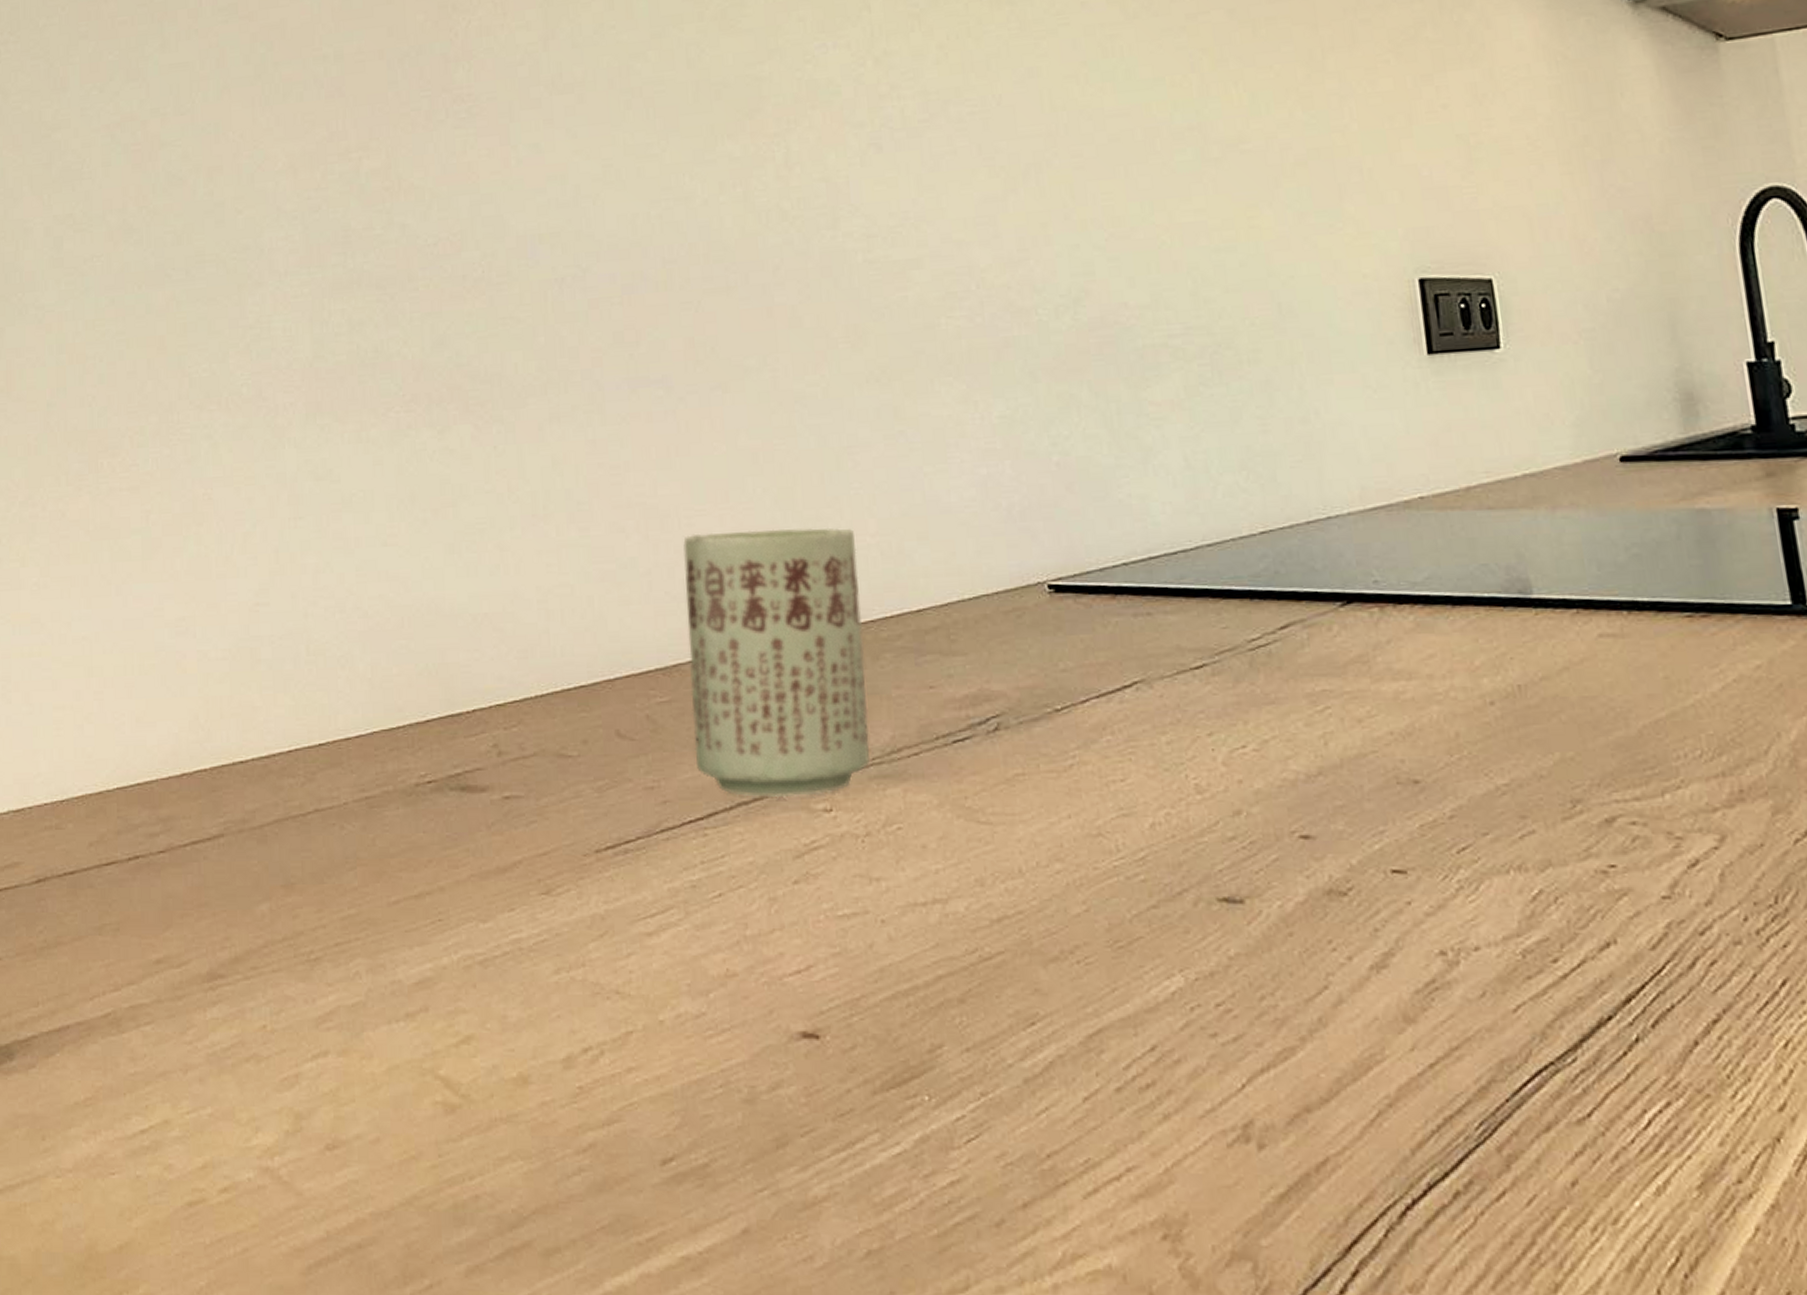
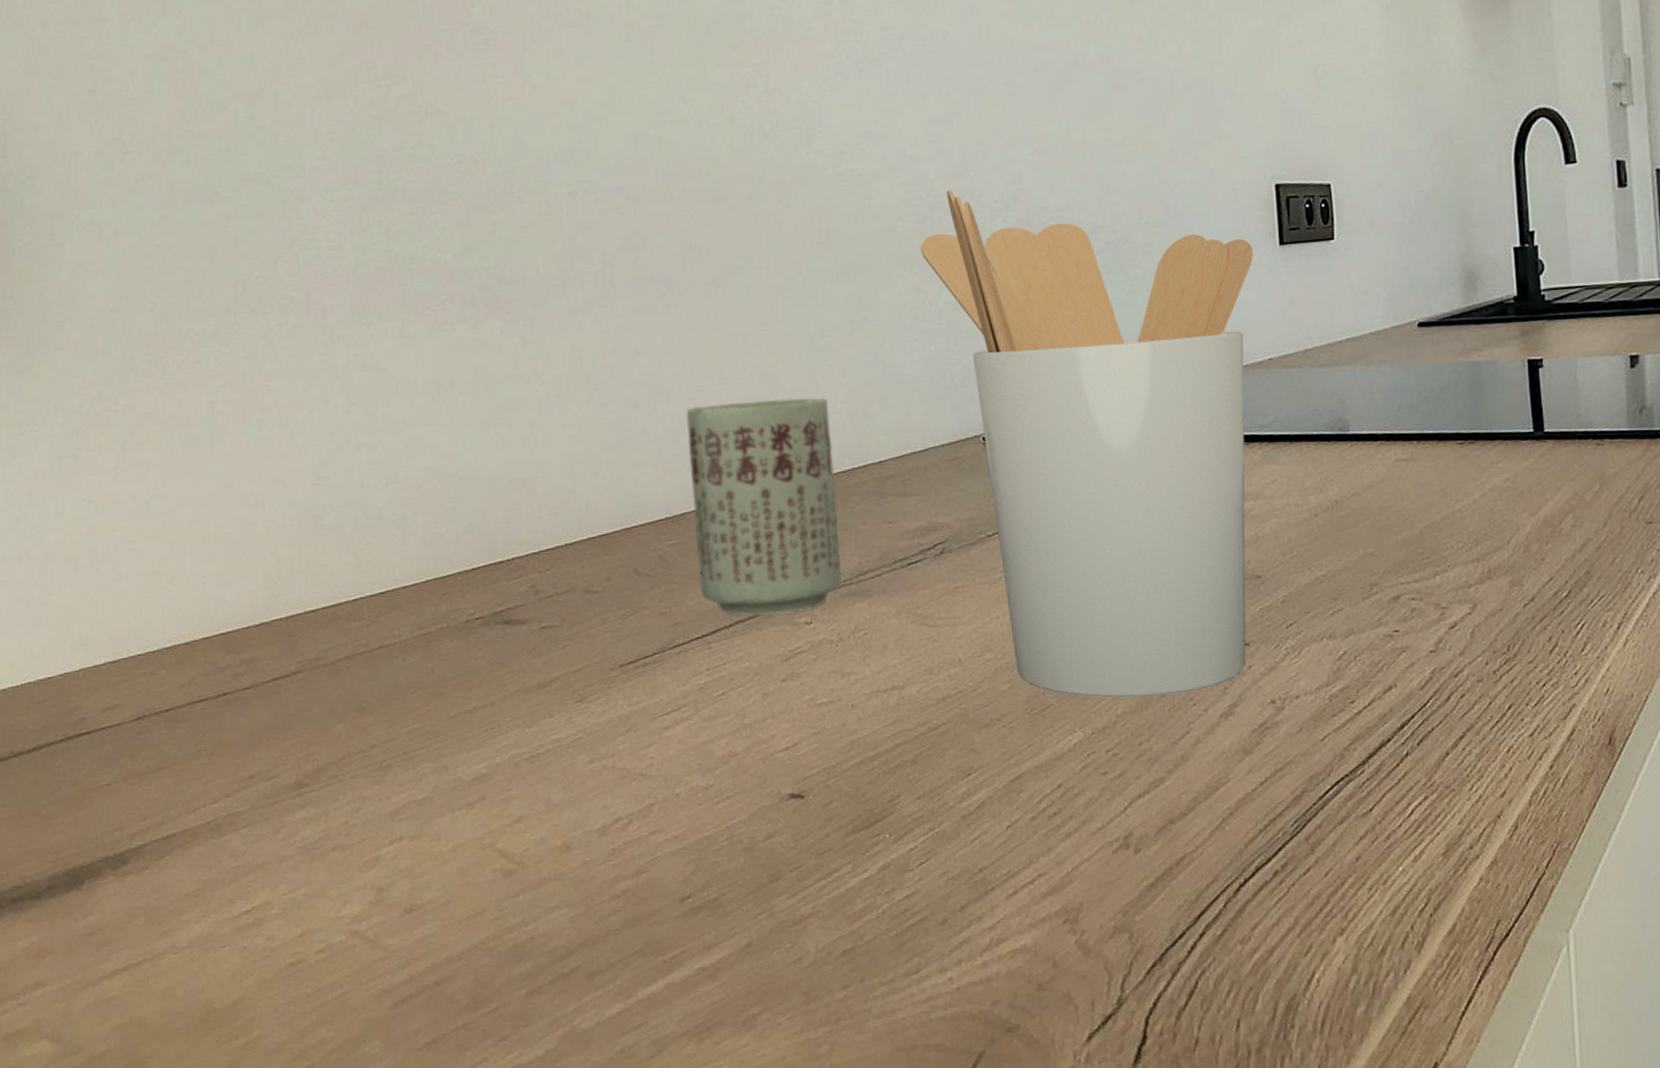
utensil holder: none [969,281,1404,934] -> present [920,189,1254,698]

